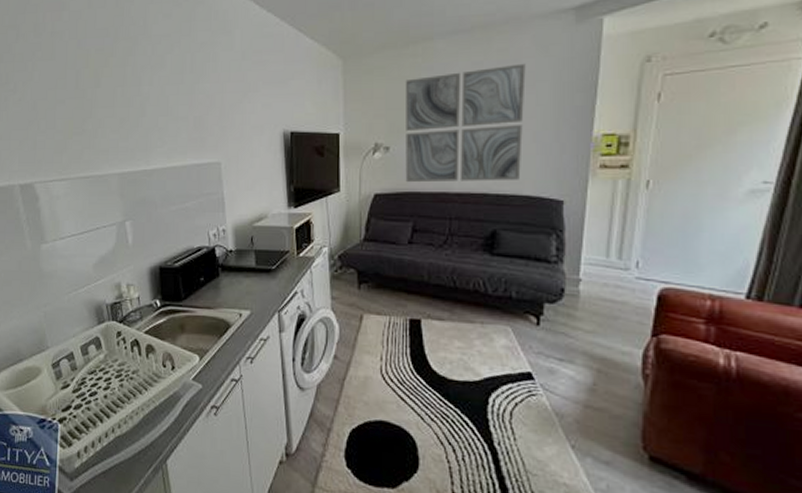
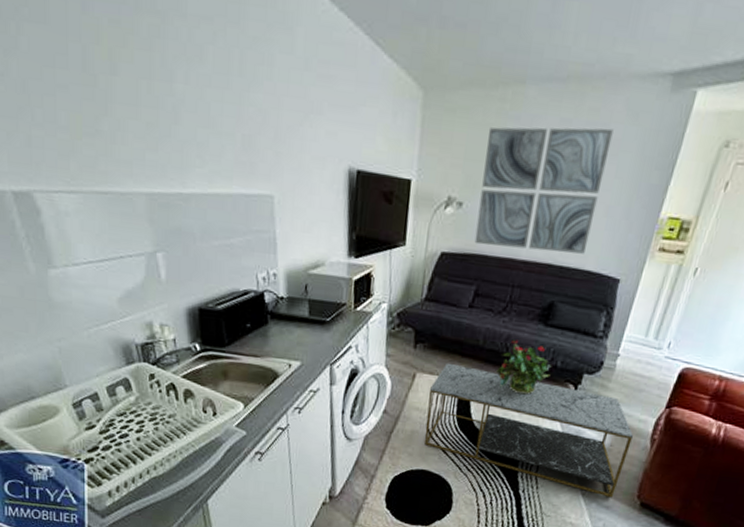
coffee table: none [378,301,620,451] -> present [424,363,634,498]
potted plant: none [446,272,507,331] -> present [496,339,552,395]

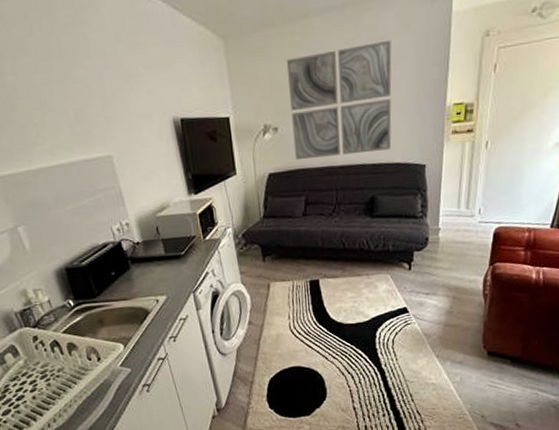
coffee table: present [424,363,634,498] -> none [284,266,468,354]
potted plant: present [496,339,552,395] -> none [339,235,386,281]

